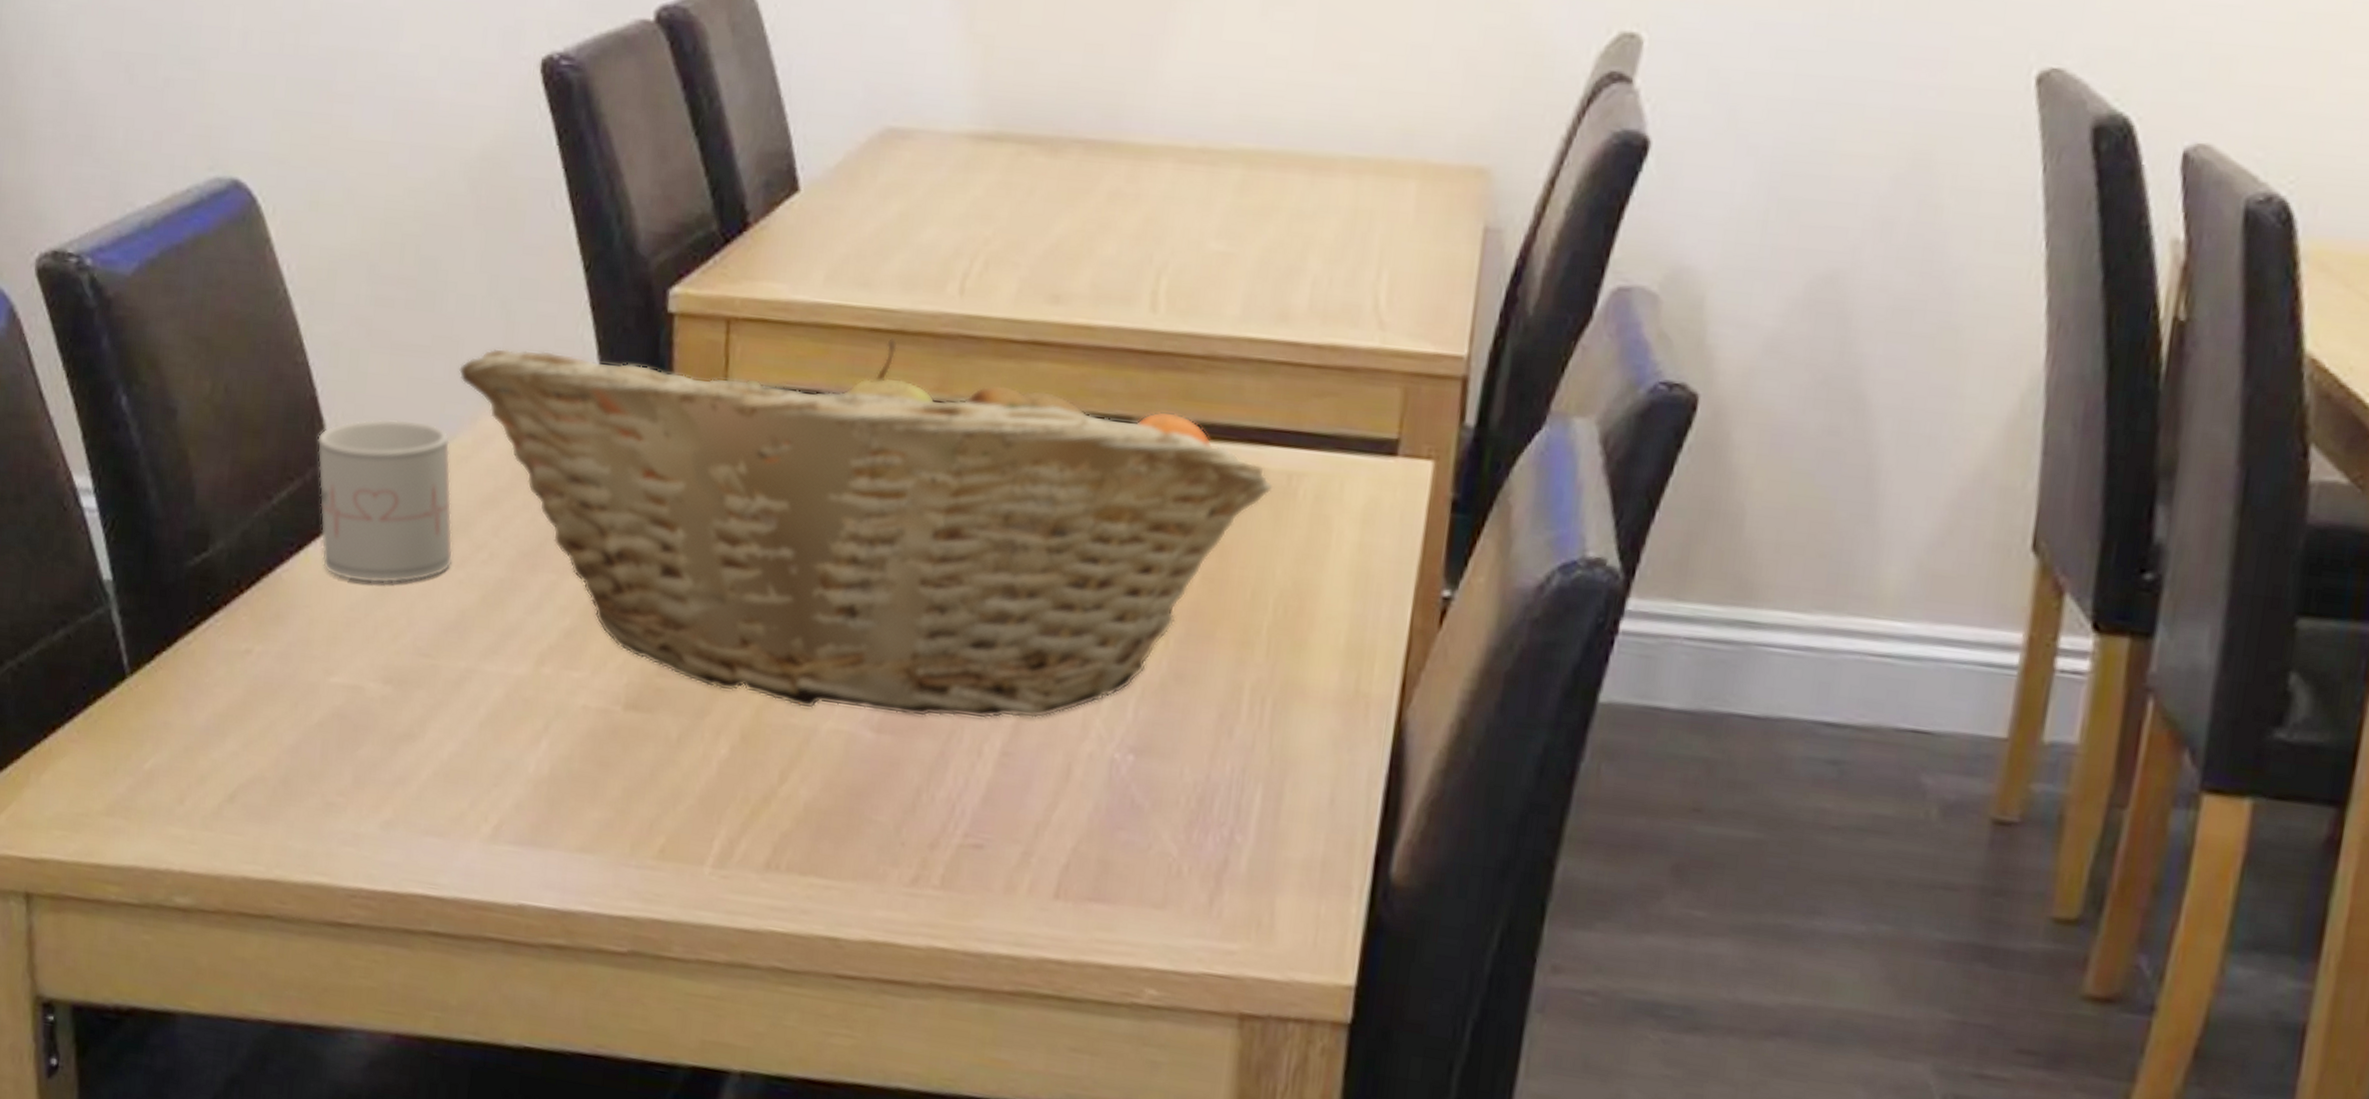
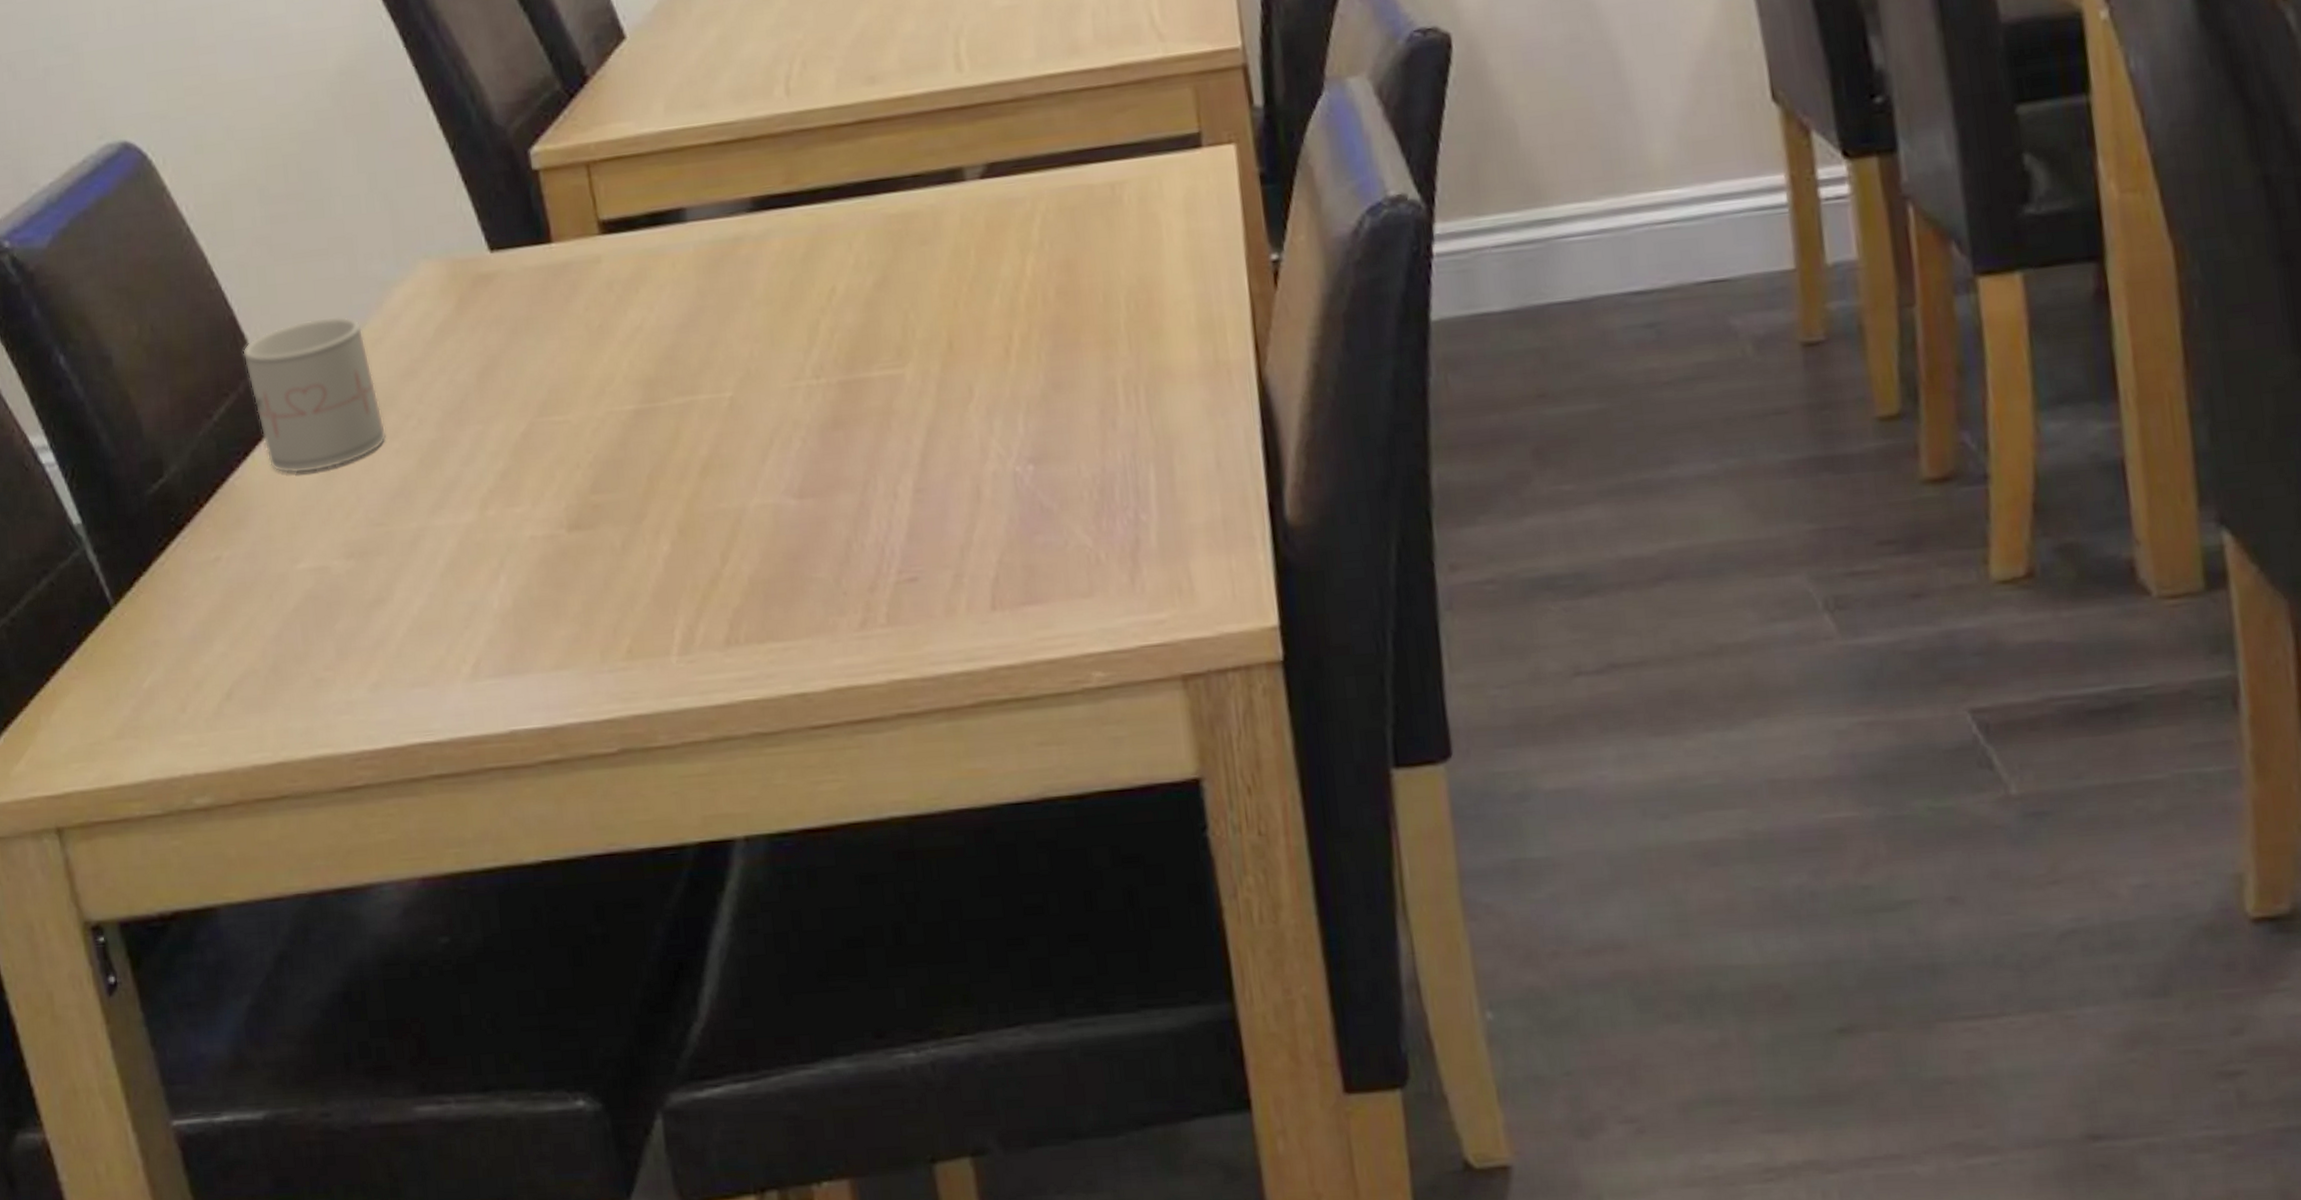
fruit basket: present [459,338,1272,719] -> none [357,147,1100,493]

